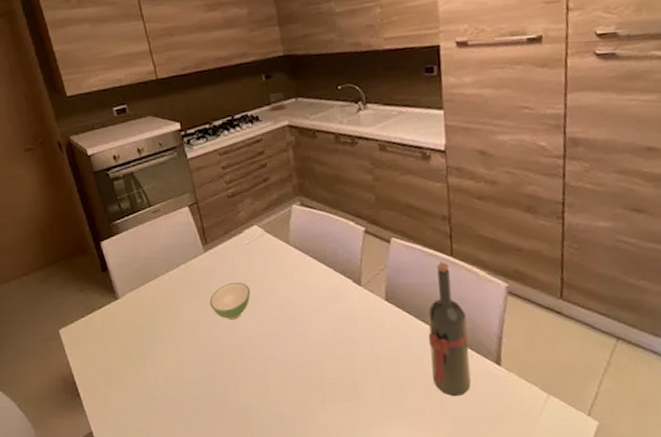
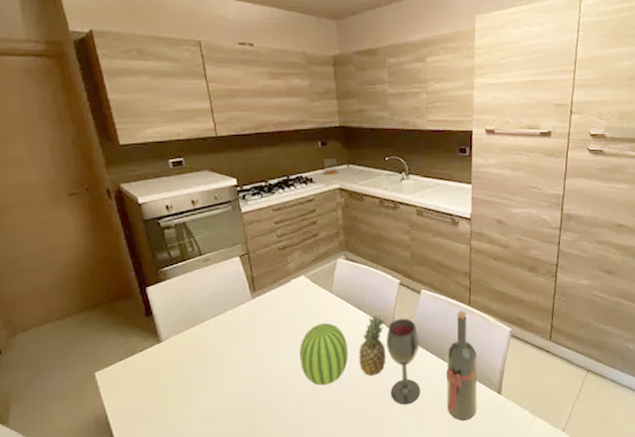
bowl: present [209,283,251,320] -> none [254,327,294,361]
fruit: none [258,278,312,349] -> present [300,323,349,386]
fruit: none [323,267,356,340] -> present [359,313,386,376]
wine glass: none [353,271,399,374] -> present [386,318,421,405]

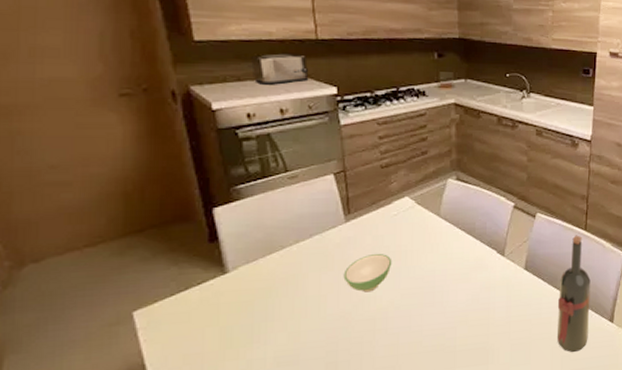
toaster: none [165,151,213,180] -> present [251,53,309,85]
bowl: none [254,327,294,361] -> present [343,254,392,293]
fruit: present [300,323,349,386] -> none [397,249,454,319]
fruit: present [359,313,386,376] -> none [465,239,497,307]
wine glass: present [386,318,421,405] -> none [496,243,532,338]

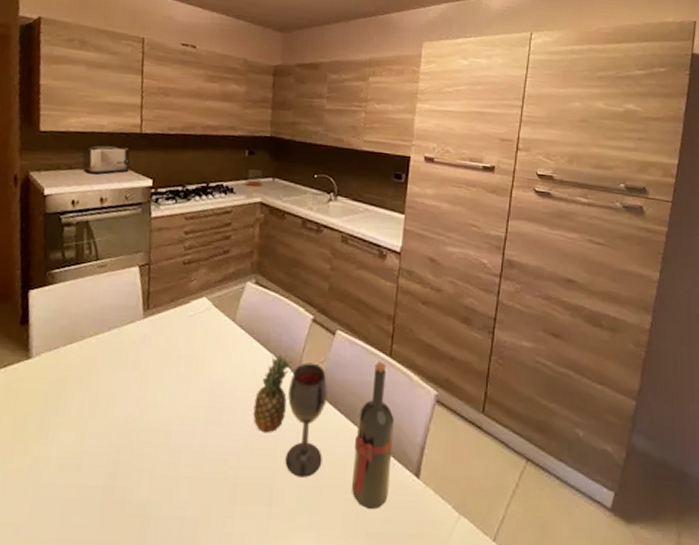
bowl: present [343,254,392,293] -> none [134,356,184,399]
fruit: none [465,239,497,307] -> present [253,353,292,433]
wine glass: none [496,243,532,338] -> present [285,362,328,477]

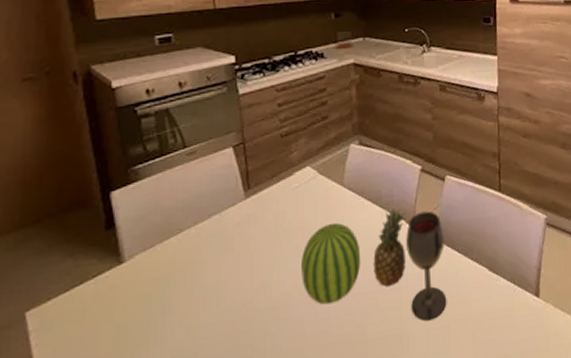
toaster: present [82,145,130,175] -> none [151,25,207,59]
fruit: none [184,358,243,438] -> present [302,223,361,305]
wine bottle: present [352,361,394,509] -> none [475,197,513,335]

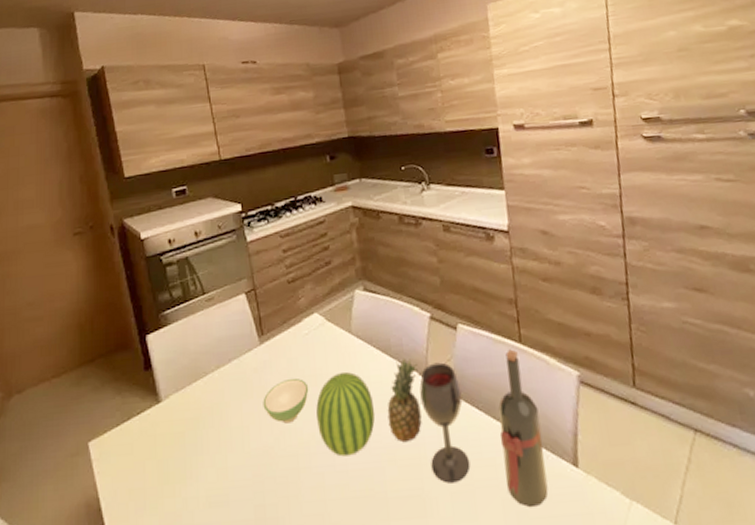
bowl: none [244,231,295,277] -> present [263,379,309,424]
wine bottle: none [475,197,513,335] -> present [498,349,548,507]

